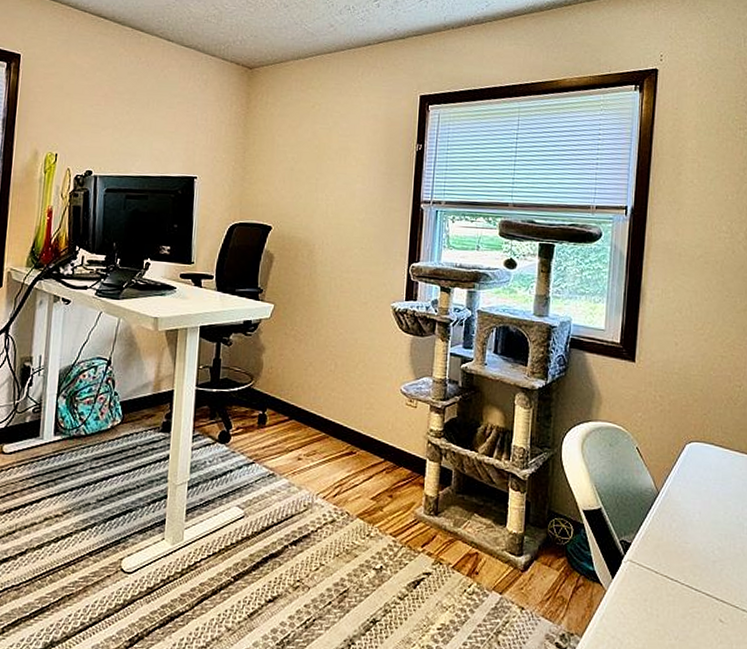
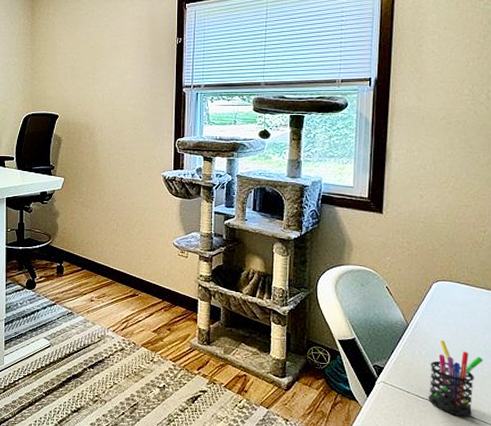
pen holder: none [677,510,736,601] -> present [428,340,484,417]

